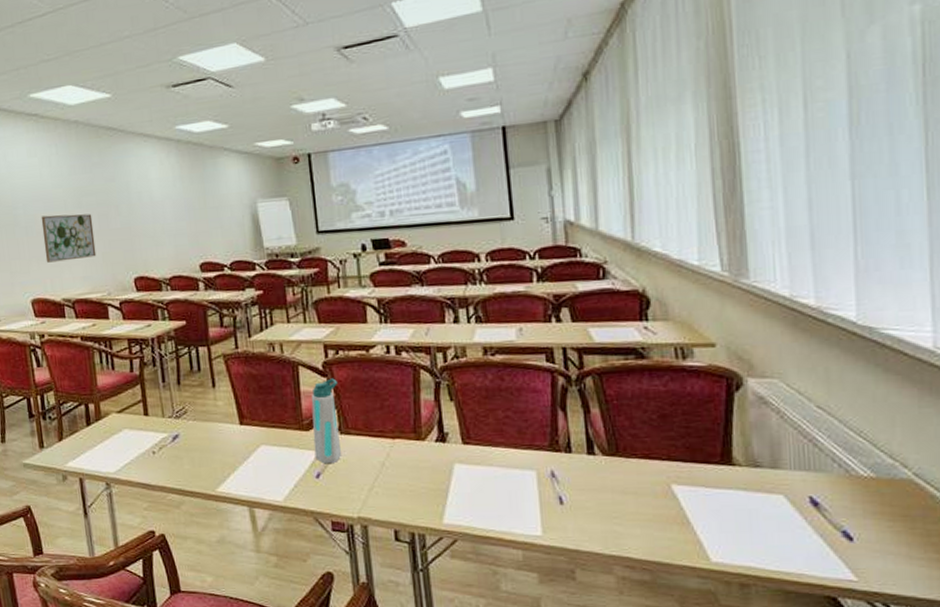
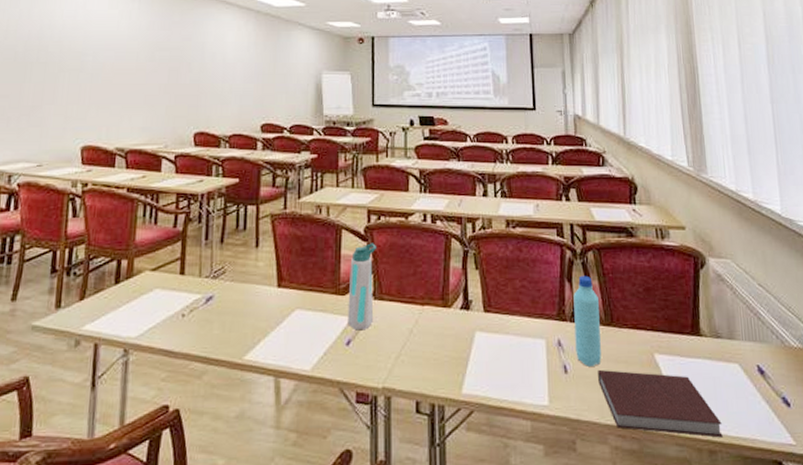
wall art: present [41,214,97,263] -> none [106,65,163,111]
water bottle: none [568,403,604,498] -> present [573,275,601,366]
notebook: none [600,501,759,571] -> present [598,370,723,438]

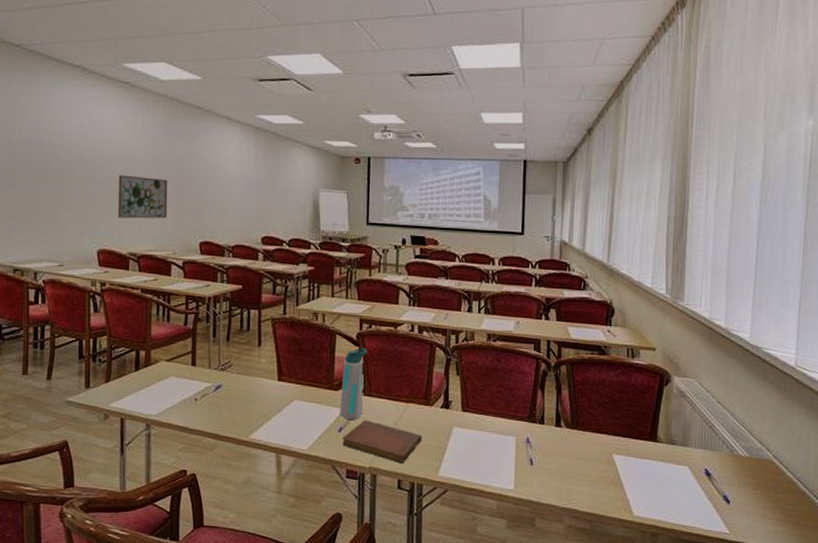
wall art: none [106,65,163,111] -> present [117,175,168,219]
notebook: none [351,328,442,381] -> present [342,420,422,464]
water bottle: present [573,275,601,366] -> none [542,385,567,461]
notebook: present [598,370,723,438] -> none [560,465,666,524]

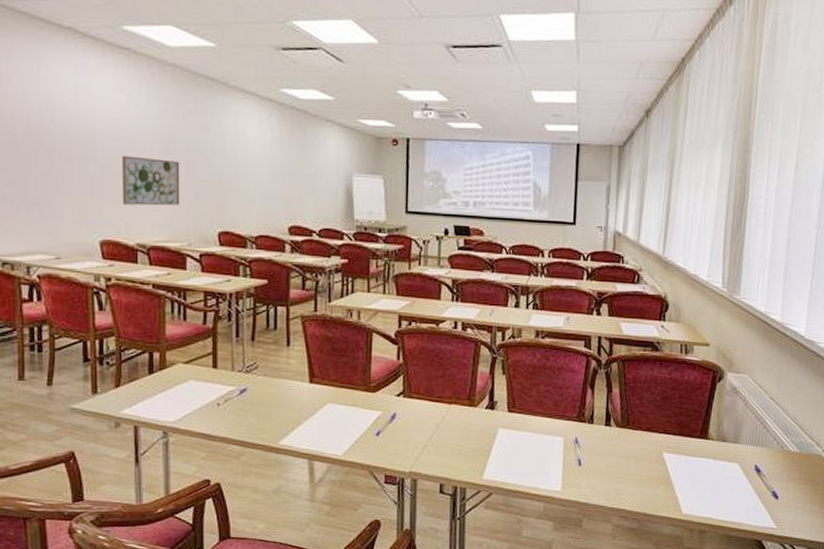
water bottle: present [340,348,368,419] -> none [377,346,408,422]
notebook: present [342,420,422,464] -> none [380,422,466,468]

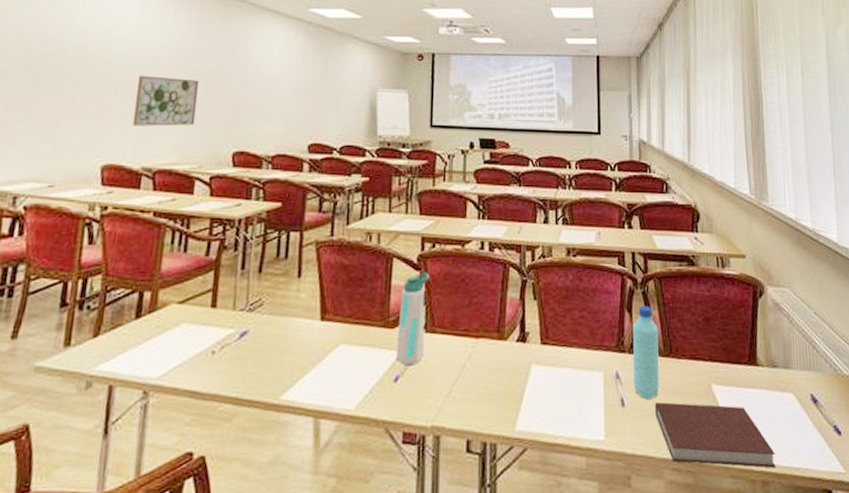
water bottle: none [377,346,408,422] -> present [396,272,431,365]
water bottle: none [591,383,618,461] -> present [633,305,659,399]
notebook: none [608,464,715,521] -> present [655,402,776,468]

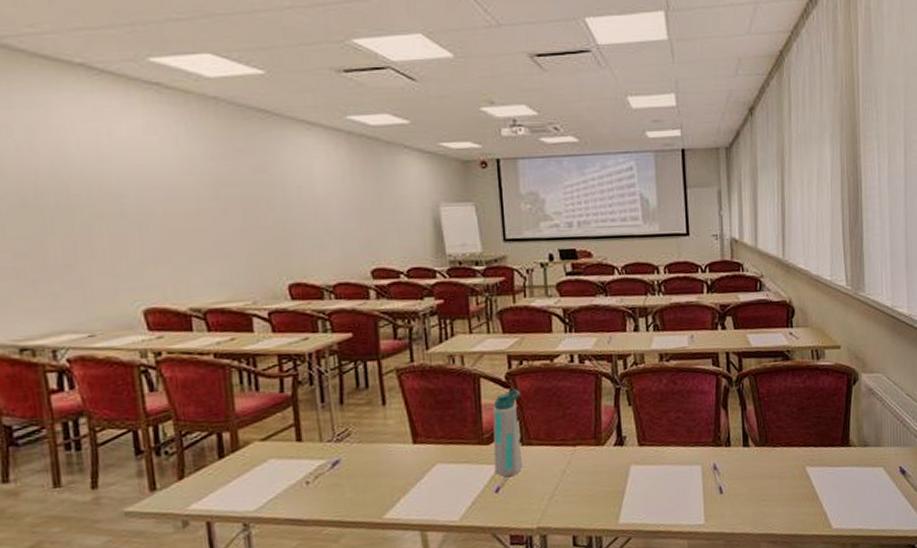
wall art: present [132,75,200,126] -> none [161,207,239,265]
water bottle: present [633,305,659,399] -> none [729,401,755,485]
notebook: present [655,402,776,468] -> none [752,483,865,536]

